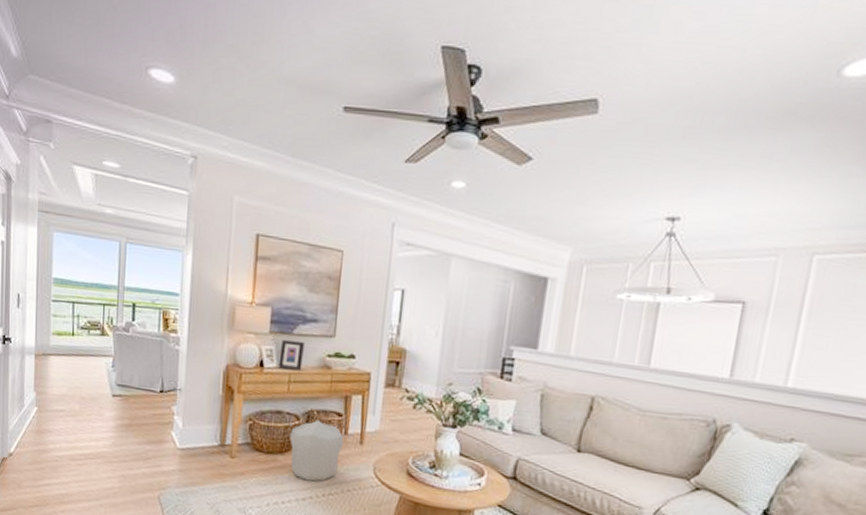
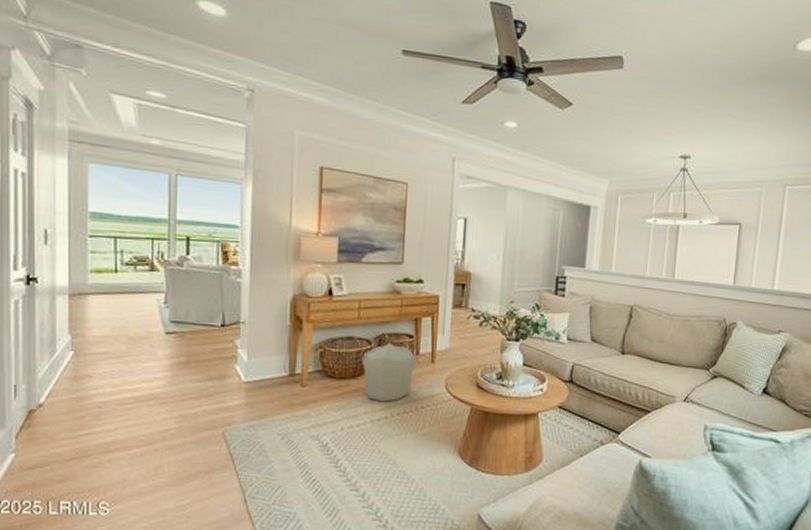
picture frame: present [278,340,304,371] -> none [348,268,373,297]

